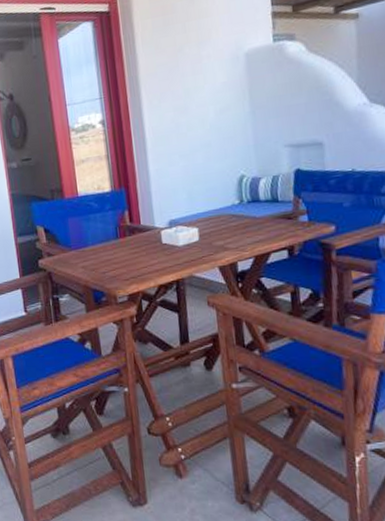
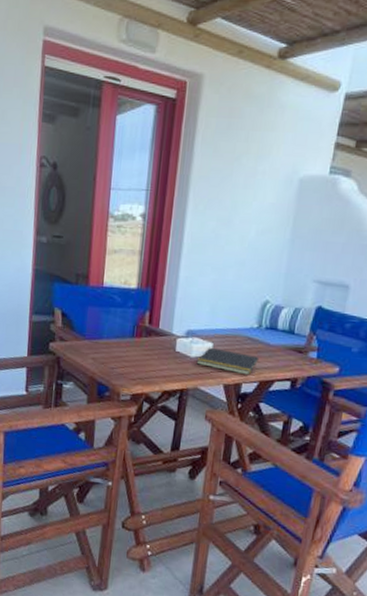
notepad: none [185,231,249,253] -> present [196,347,260,376]

